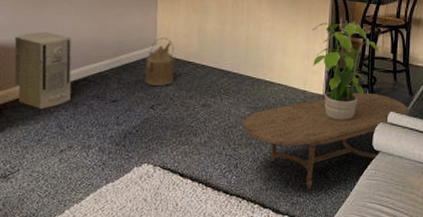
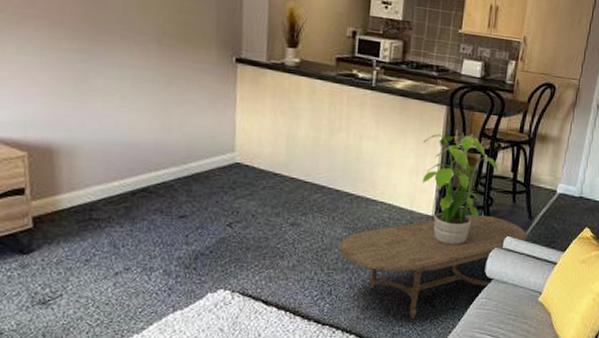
air purifier: present [14,31,72,109] -> none [50,129,128,224]
watering can: present [145,37,175,87] -> none [220,143,258,201]

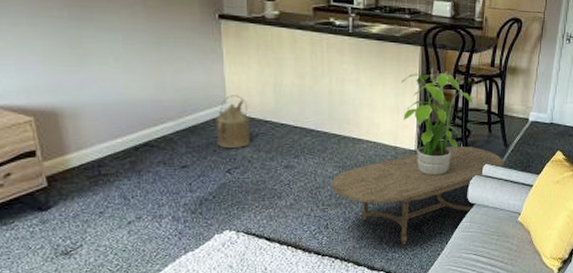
watering can: none [220,143,258,201] -> present [216,95,250,149]

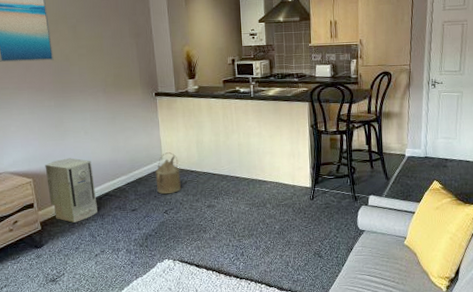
air purifier: none [53,92,132,179] -> present [45,158,98,223]
coffee table: present [331,146,504,245] -> none [244,181,387,268]
potted plant: present [401,68,474,176] -> none [295,119,356,208]

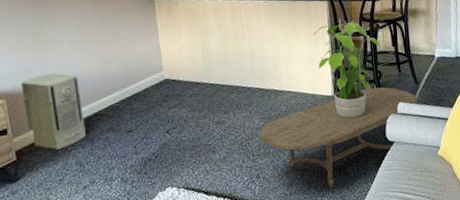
watering can: present [155,152,181,195] -> none [154,62,185,111]
coffee table: none [244,181,387,268] -> present [259,87,417,188]
potted plant: none [295,119,356,208] -> present [313,19,381,119]

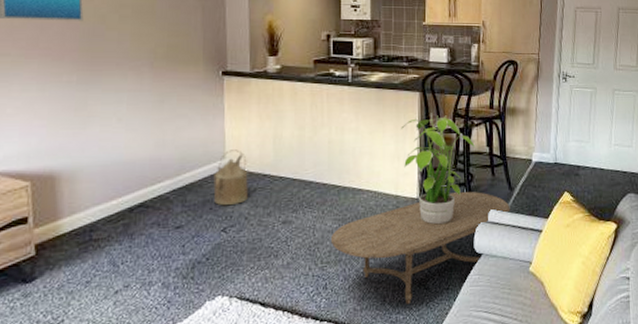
air purifier: present [21,73,86,150] -> none [52,153,126,245]
watering can: none [154,62,185,111] -> present [213,149,248,206]

